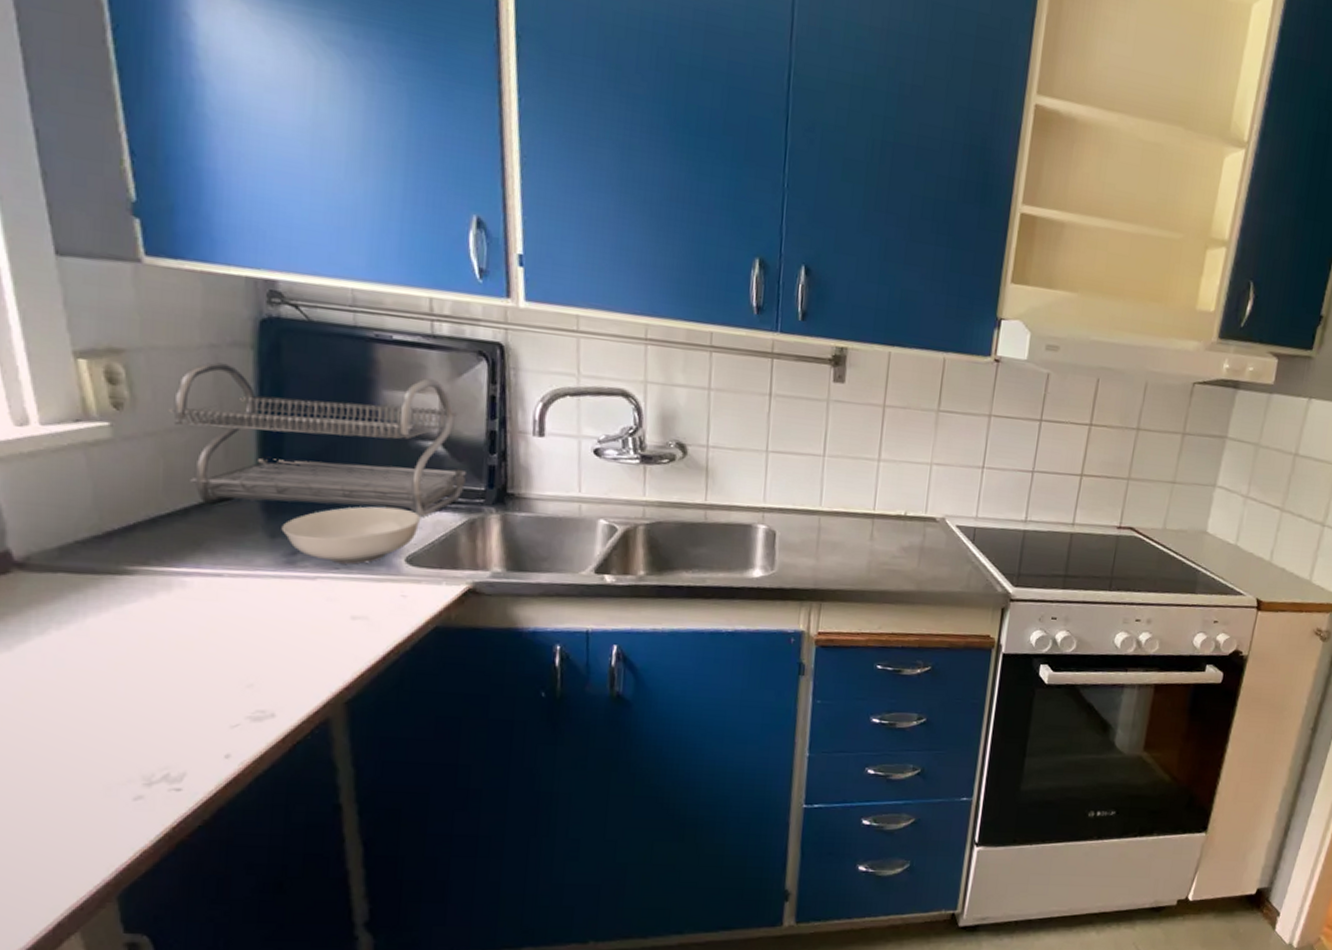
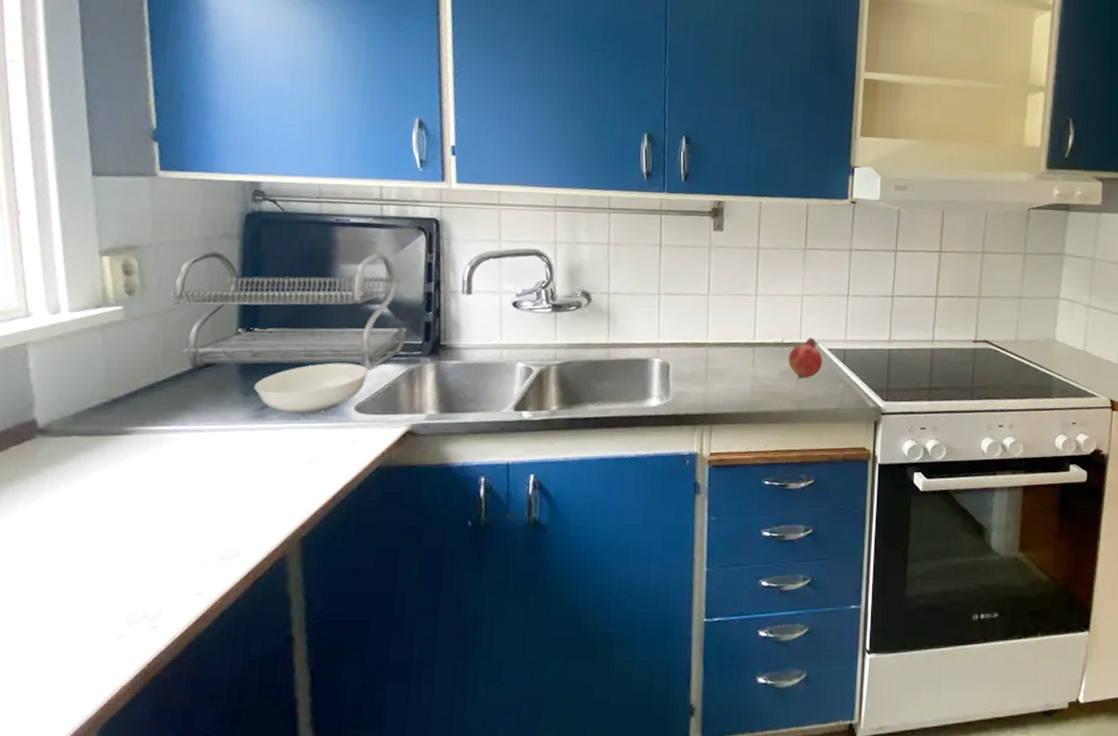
fruit: none [910,511,950,557] -> present [788,337,823,379]

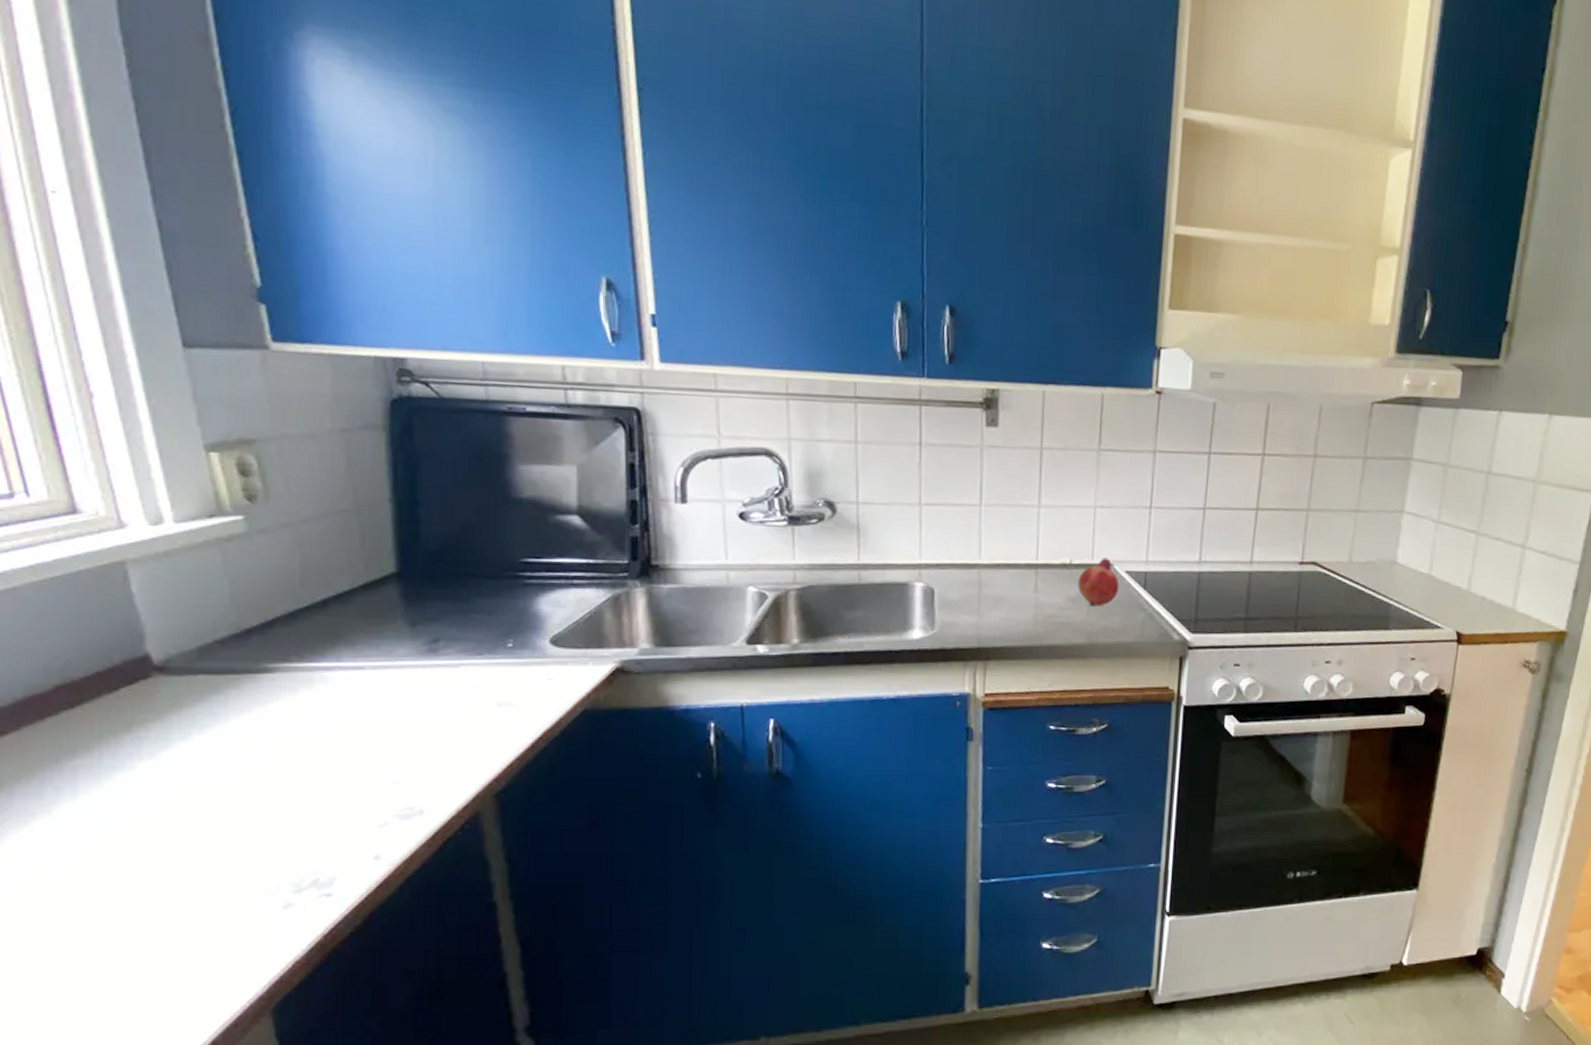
dish rack: present [169,251,408,371] -> none [301,447,609,596]
bowl: present [254,362,369,415] -> none [422,586,564,649]

